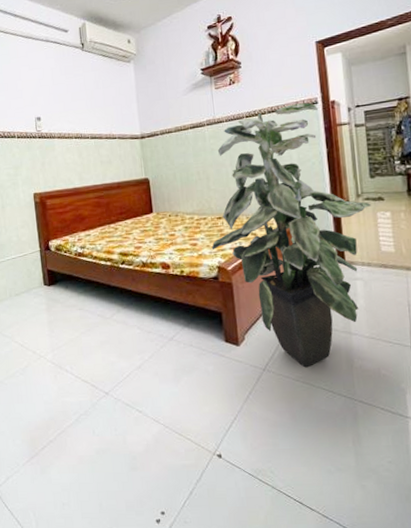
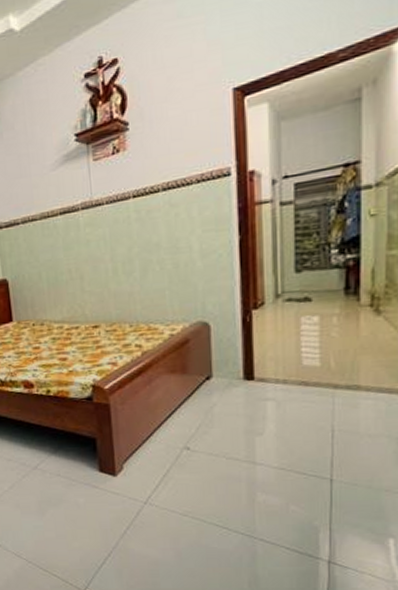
indoor plant: present [211,103,372,367] -> none [85,175,295,500]

